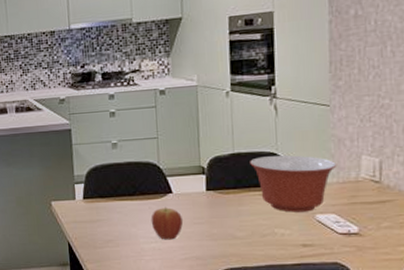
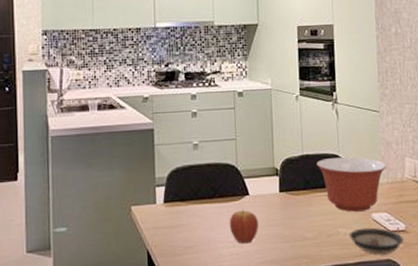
saucer: none [287,229,356,258] -> present [349,227,404,255]

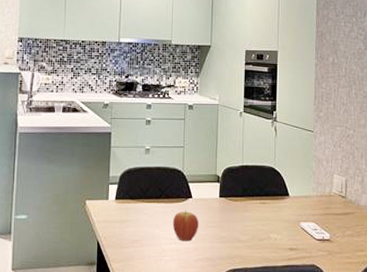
mixing bowl: present [317,157,387,212] -> none [254,170,317,220]
saucer: present [349,227,404,255] -> none [279,235,327,260]

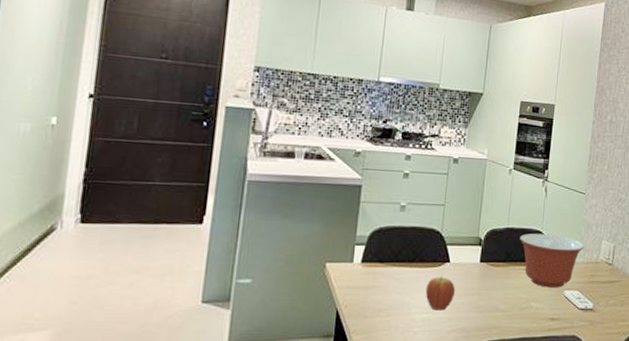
mixing bowl: none [254,170,317,220] -> present [520,233,585,288]

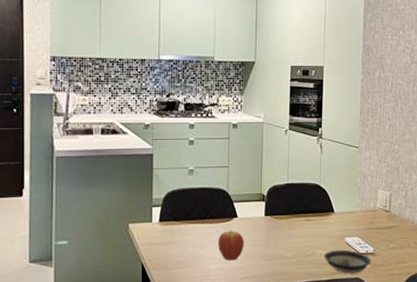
mixing bowl: present [520,233,585,288] -> none [300,187,362,236]
saucer: none [540,304,590,331] -> present [324,250,371,274]

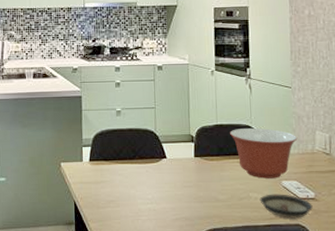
fruit: present [218,229,245,261] -> none [147,170,175,201]
mixing bowl: none [300,187,362,236] -> present [230,128,298,179]

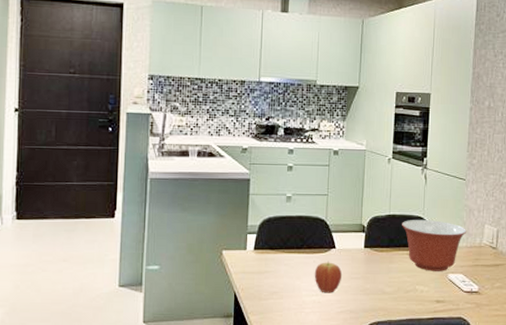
fruit: none [147,170,175,201] -> present [314,261,343,293]
saucer: present [259,194,313,220] -> none [425,287,475,313]

